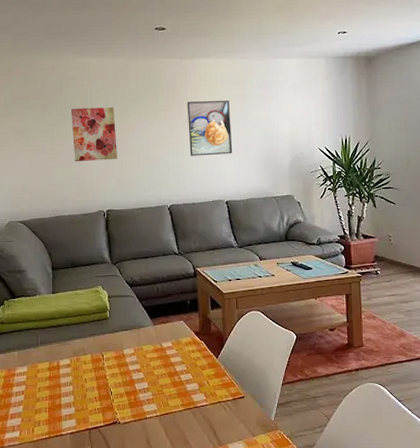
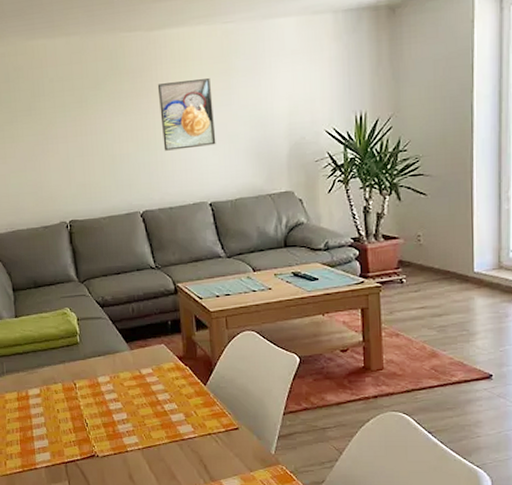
wall art: present [71,107,117,162] -> none [21,98,78,167]

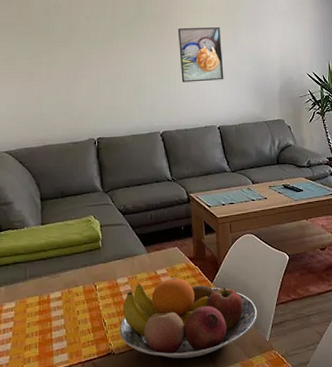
fruit bowl: none [102,379,260,467] -> present [119,278,257,359]

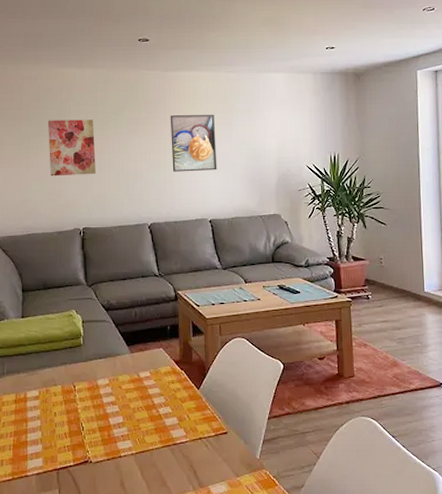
wall art: none [59,34,108,90] -> present [48,119,96,177]
fruit bowl: present [119,278,257,359] -> none [98,382,247,473]

